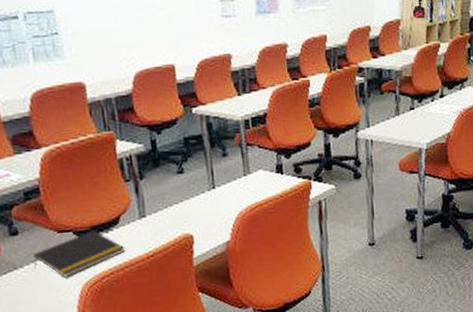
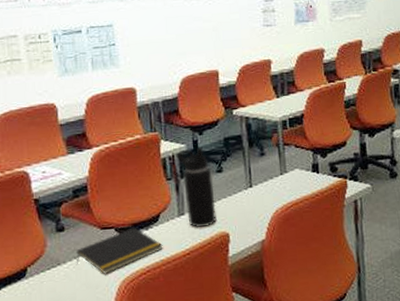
water bottle: none [133,146,180,230] -> present [176,146,217,228]

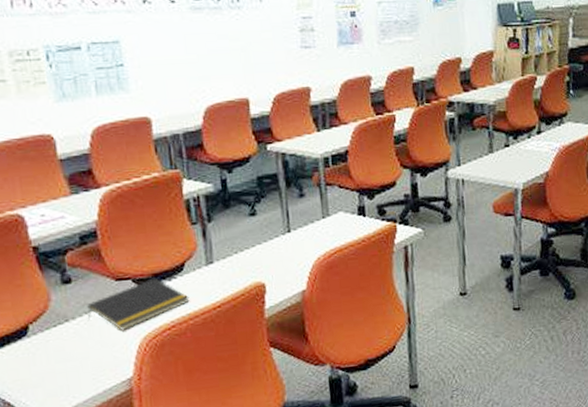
water bottle: present [176,146,217,228] -> none [201,186,251,278]

